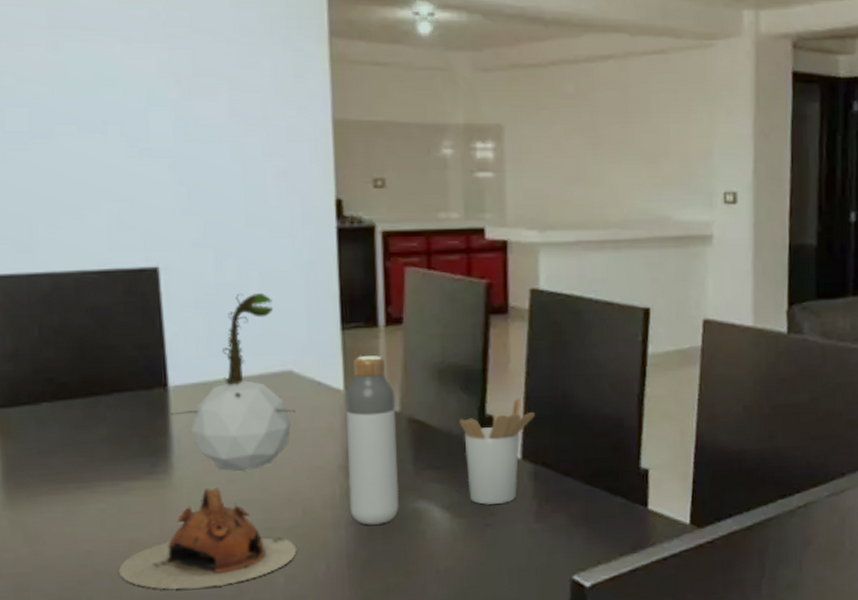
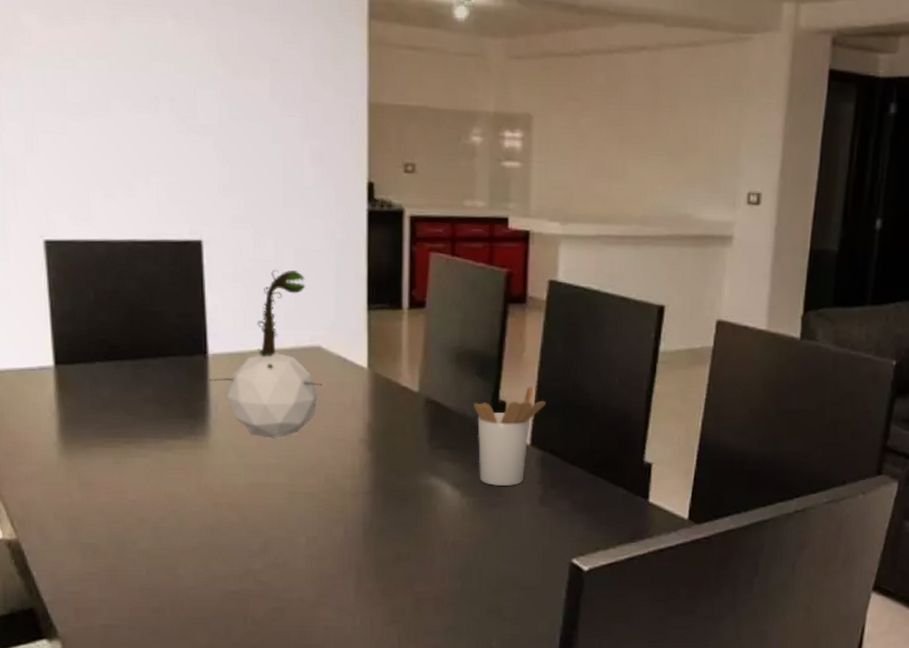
teapot: present [118,488,297,590] -> none [159,451,319,542]
bottle: present [345,356,400,525] -> none [368,336,415,497]

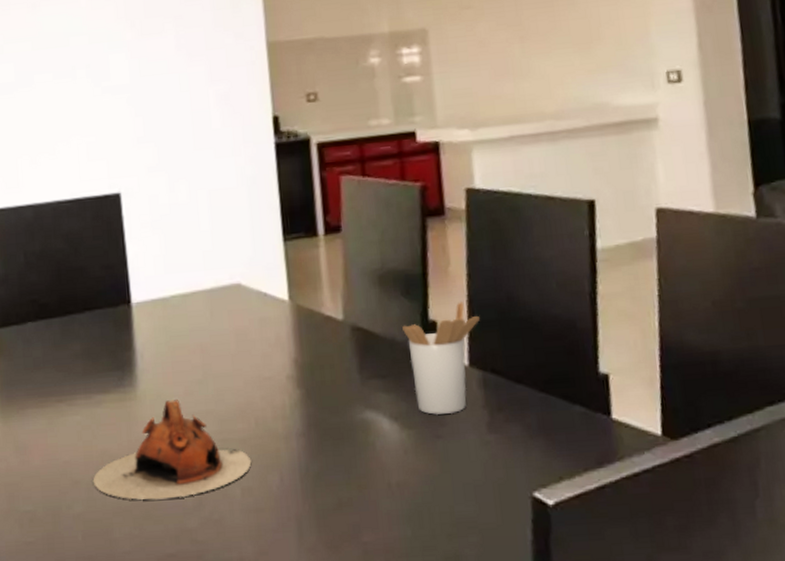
teapot: none [159,451,319,542] -> present [92,400,252,500]
plant: present [209,269,322,438] -> none [134,210,245,384]

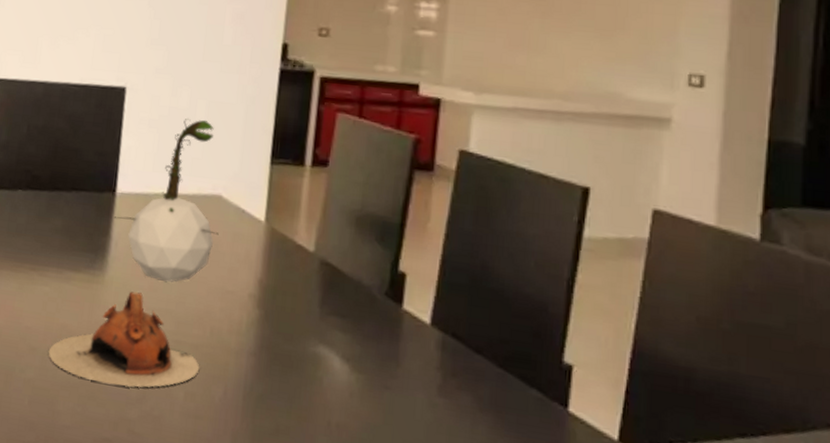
plant: none [134,210,245,384] -> present [114,119,219,283]
utensil holder: present [402,302,481,415] -> none [370,259,451,368]

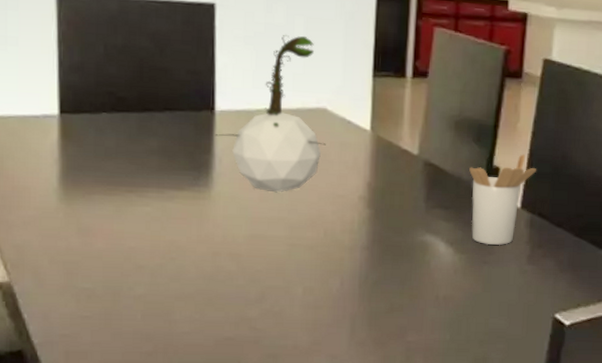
teapot: present [48,291,200,388] -> none [157,204,316,291]
utensil holder: none [370,259,451,368] -> present [469,154,537,245]

